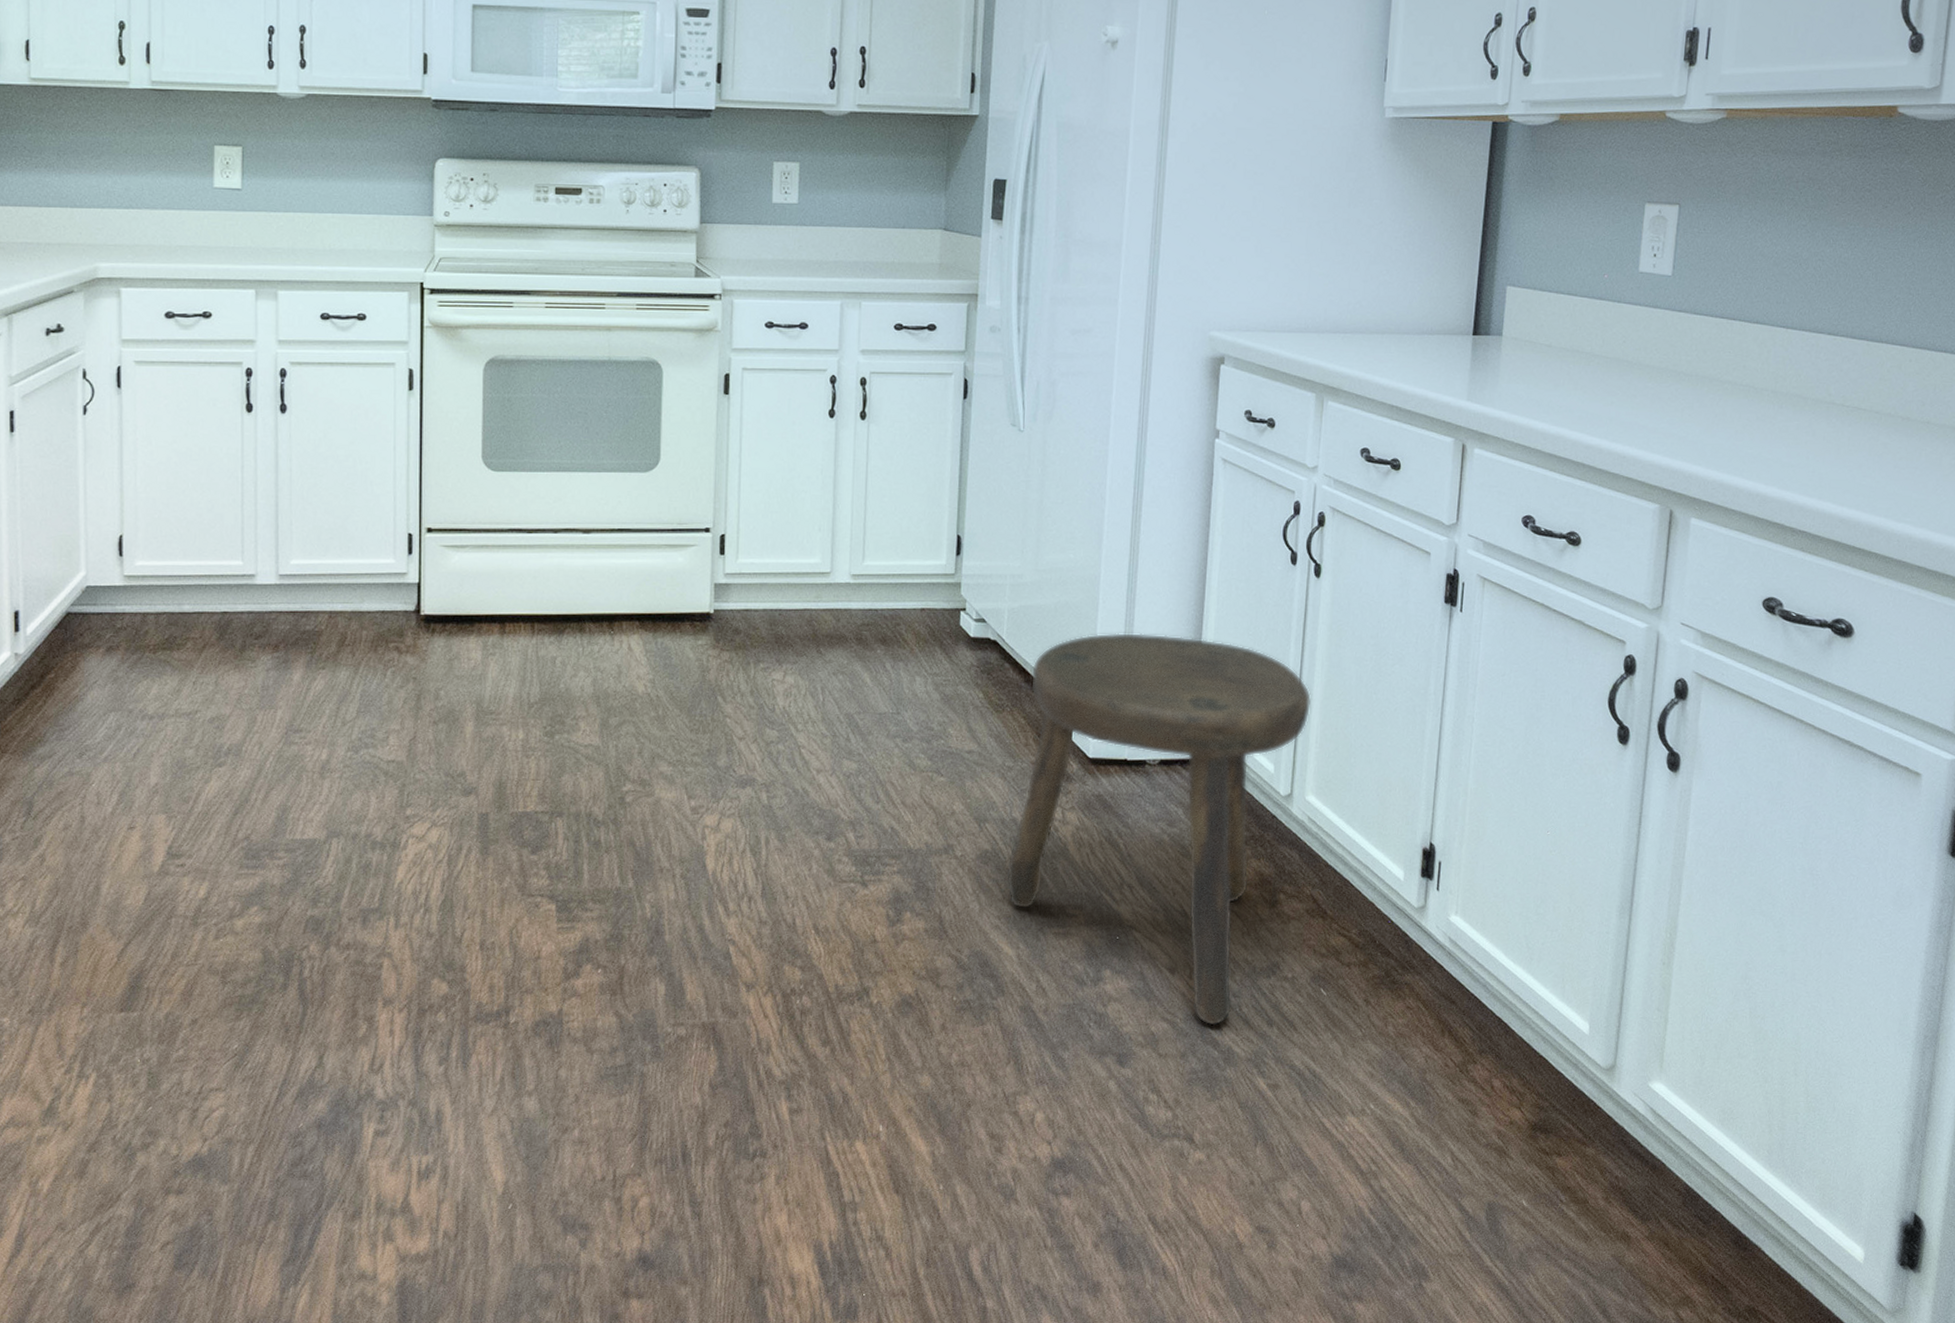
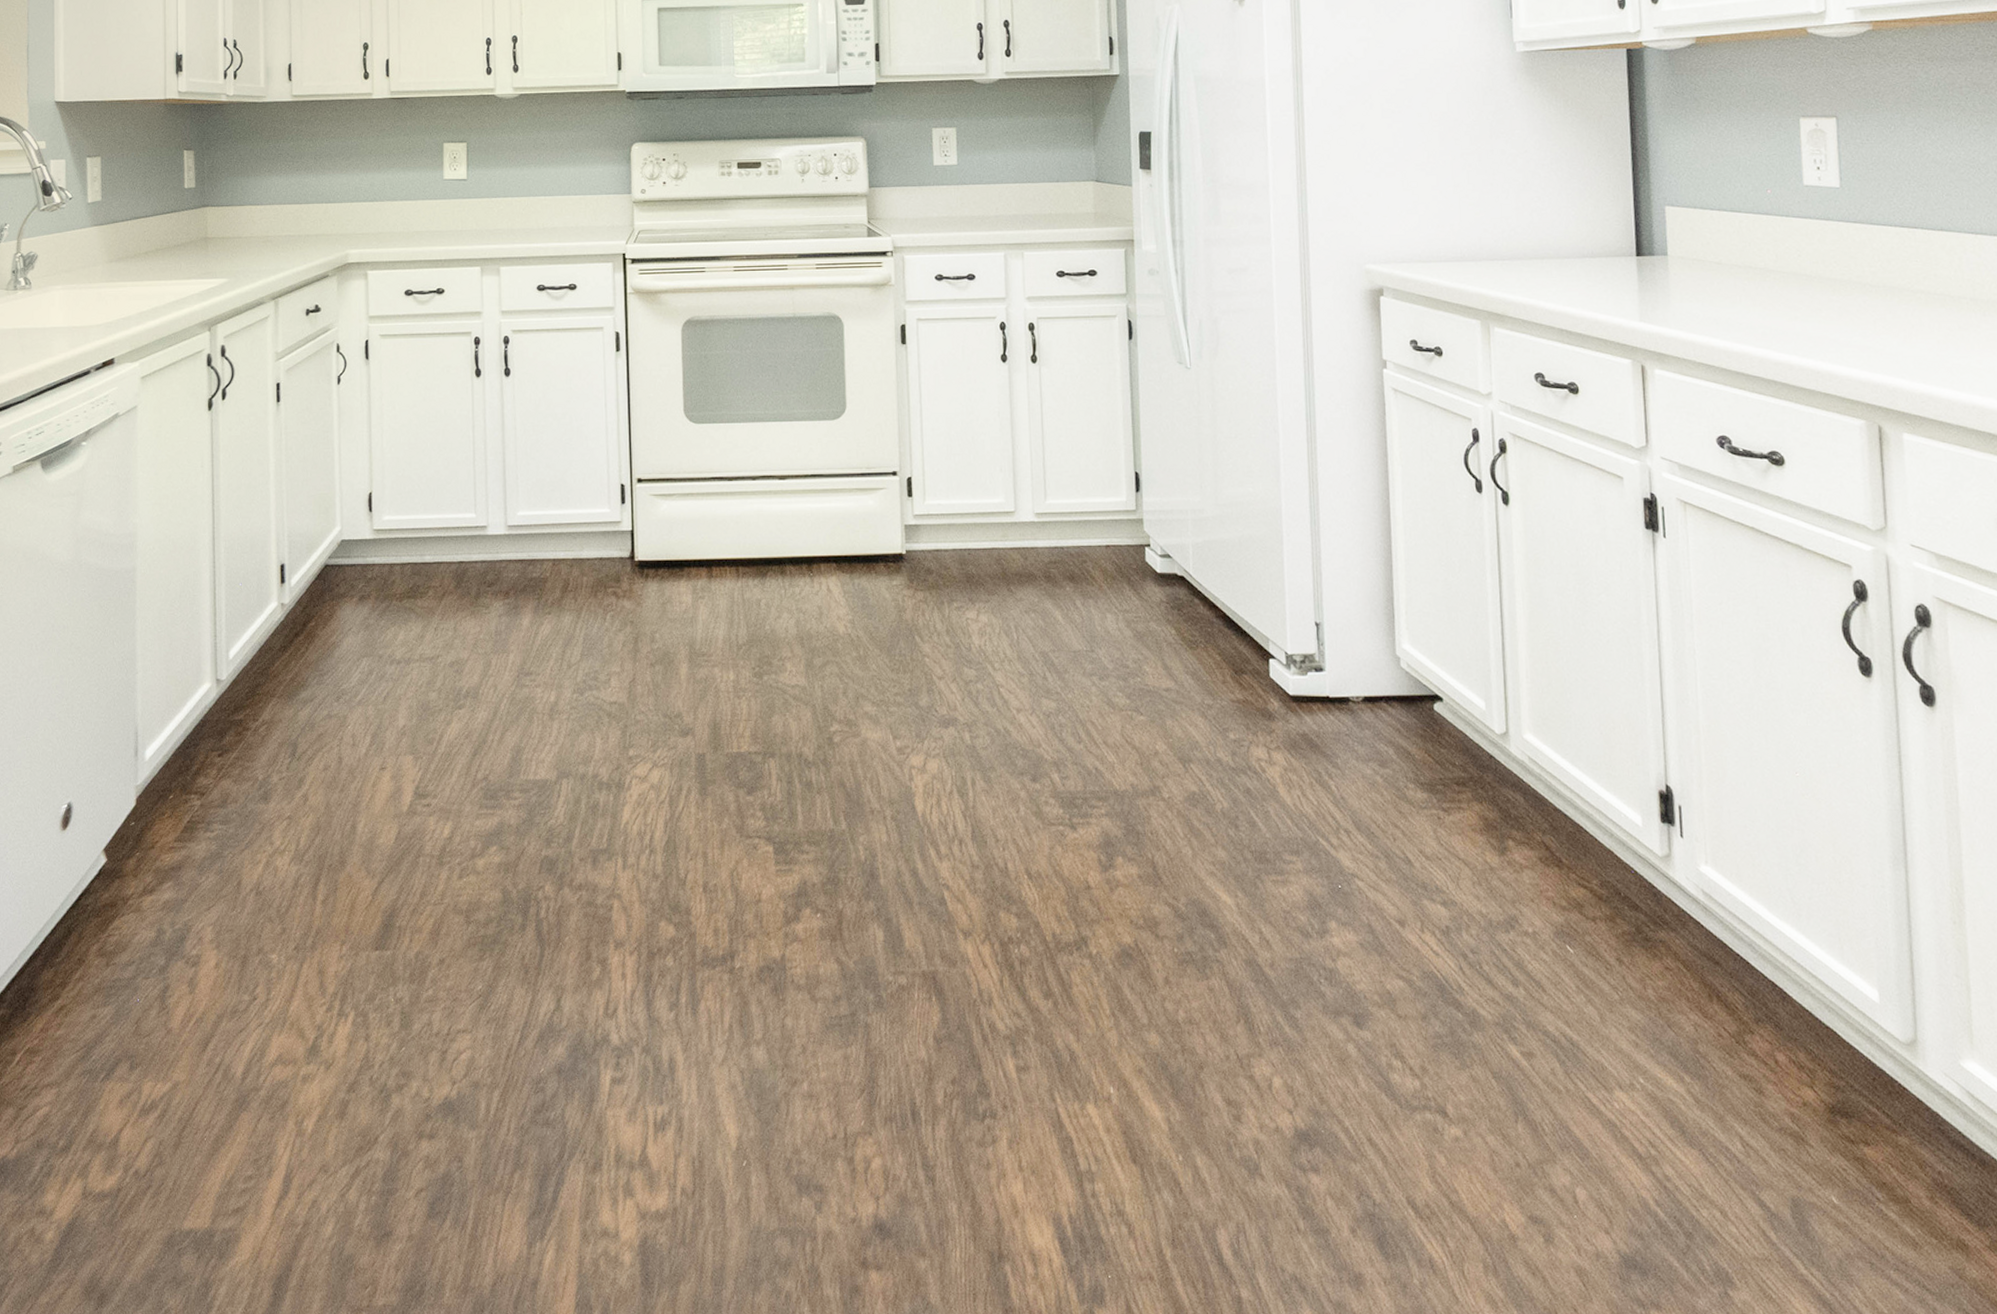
stool: present [1006,633,1312,1026] -> none [1216,566,1517,985]

